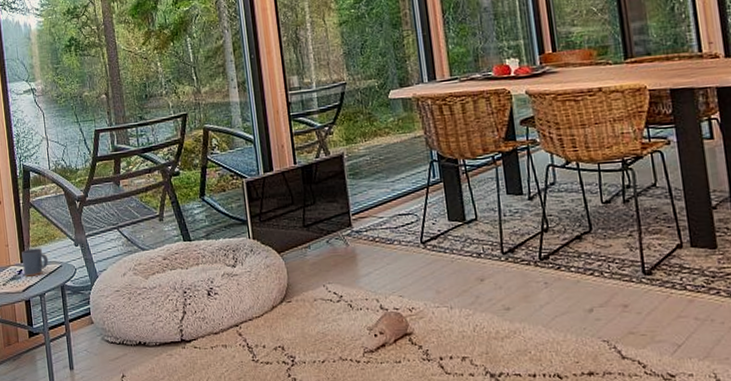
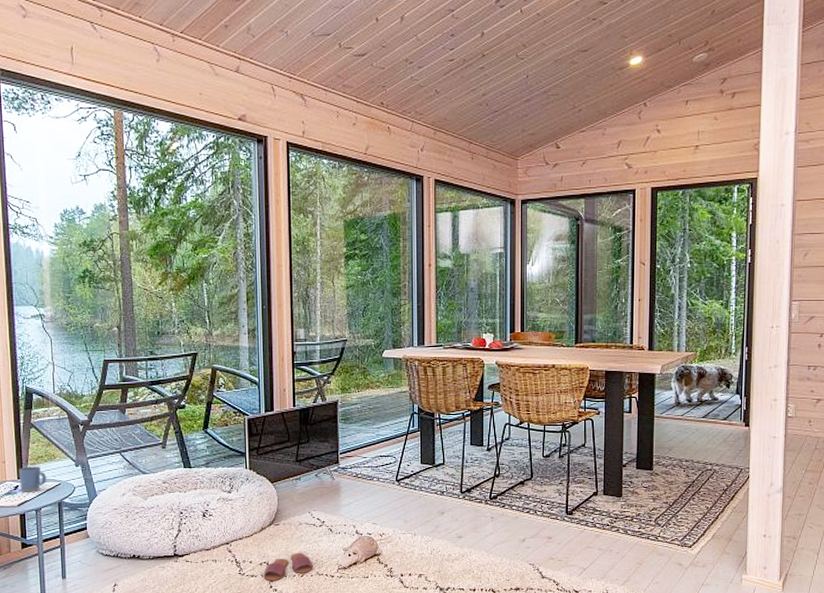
slippers: none [279,334,334,369] -> present [263,553,312,582]

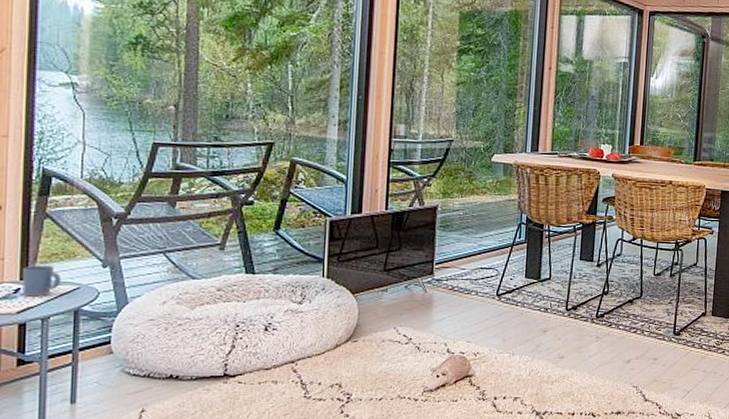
slippers: present [263,553,312,582] -> none [333,373,394,406]

